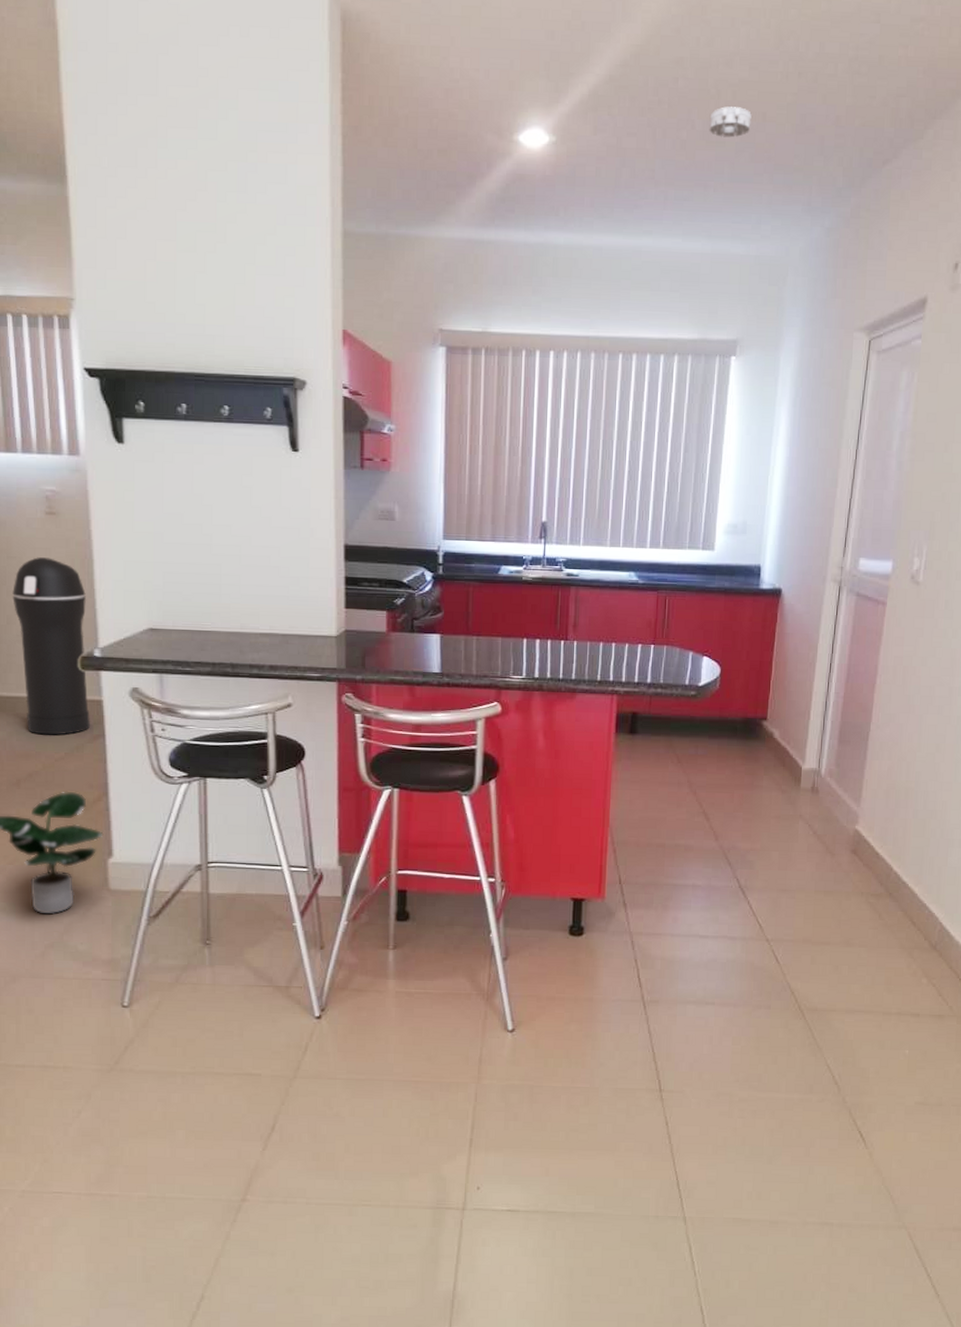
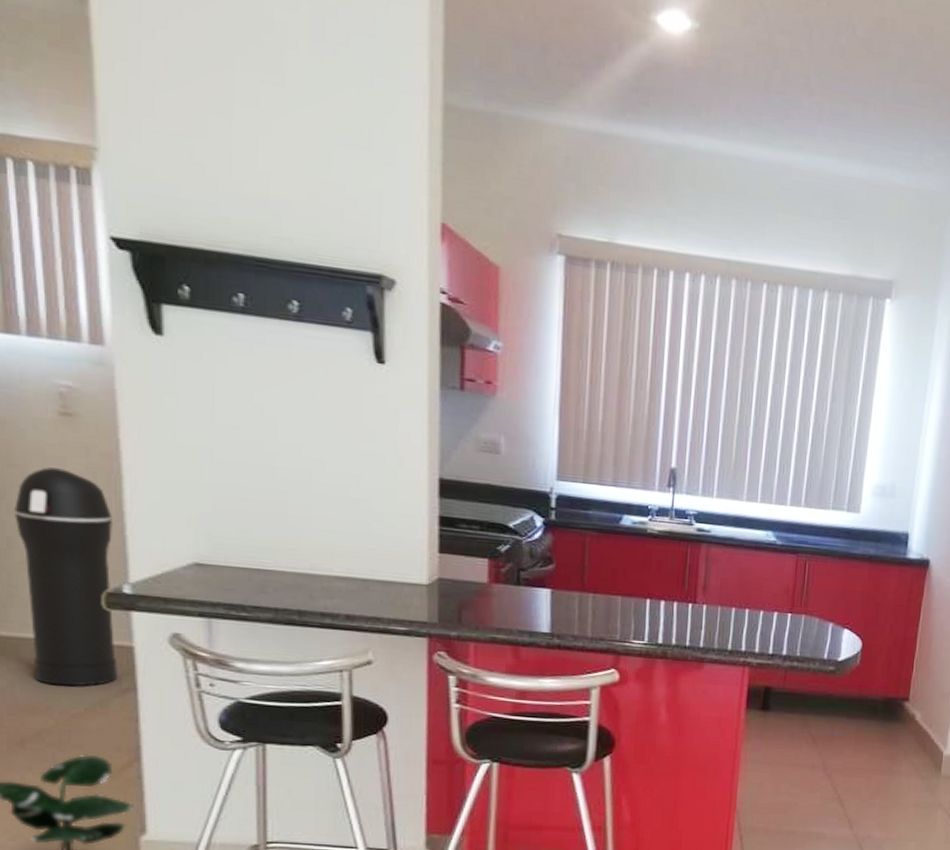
smoke detector: present [709,106,752,138] -> none [871,14,918,51]

